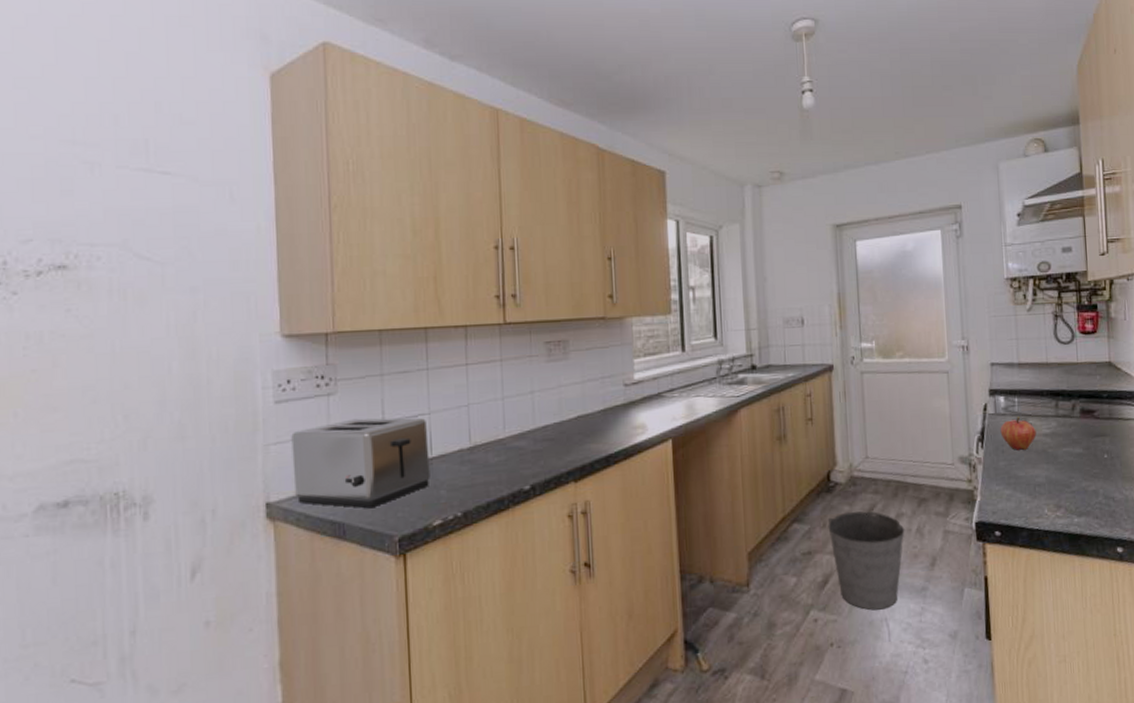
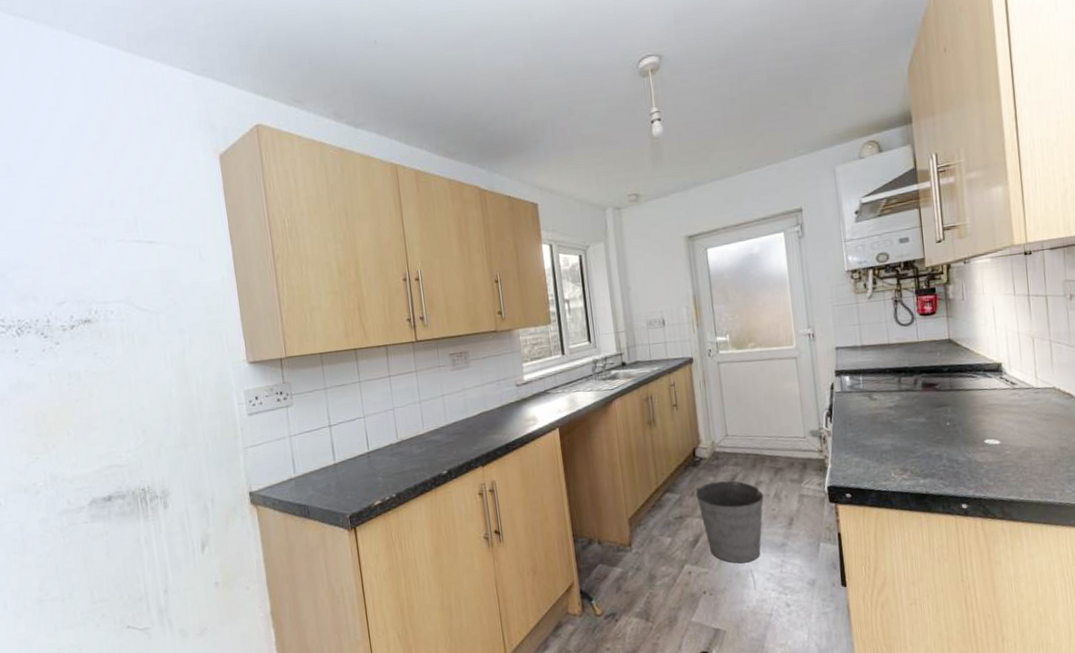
toaster: present [291,418,430,509] -> none [262,421,369,494]
fruit: present [1000,417,1036,451] -> none [847,393,881,423]

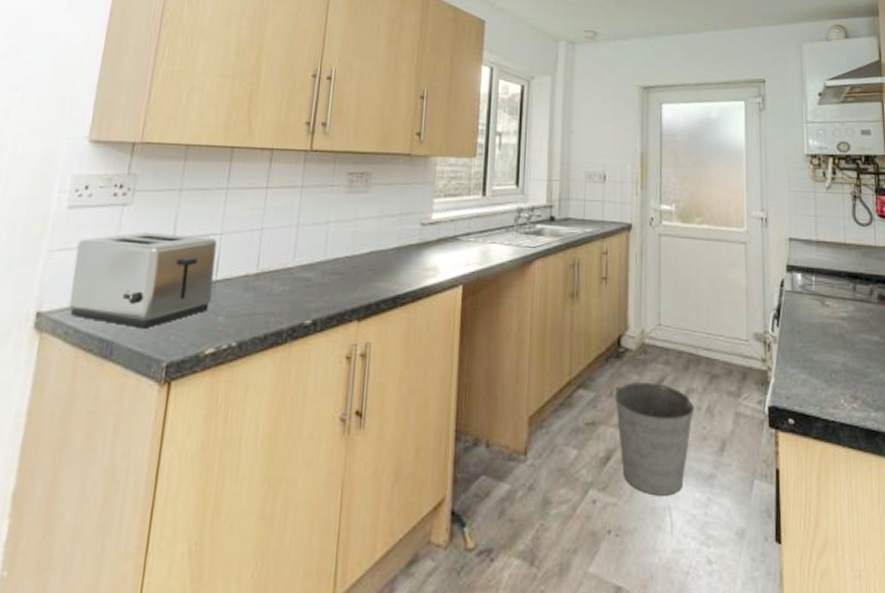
toaster: none [262,421,369,494] -> present [69,232,217,329]

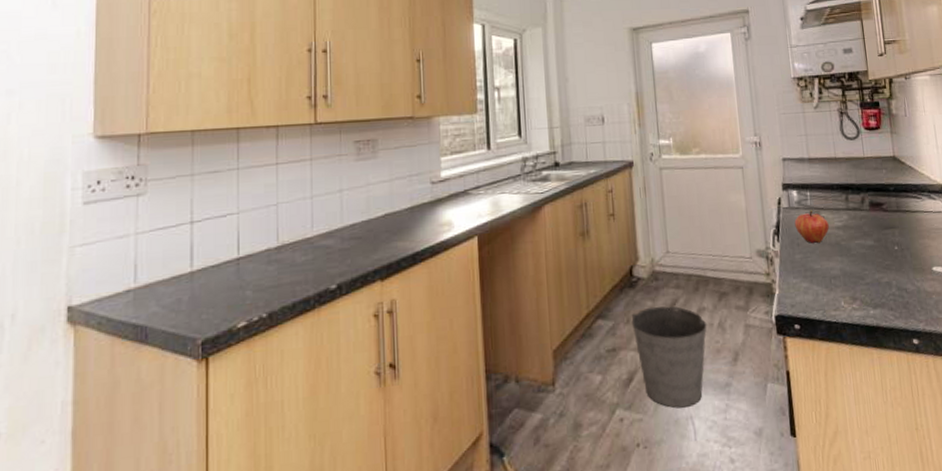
toaster: present [69,232,217,329] -> none [97,217,237,311]
fruit: none [796,296,833,333] -> present [794,210,829,244]

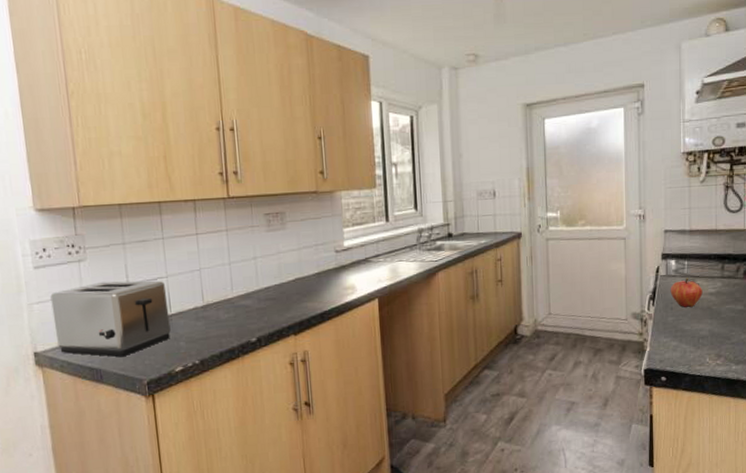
toaster: none [97,217,237,311] -> present [50,280,171,357]
bucket: present [631,306,707,408] -> none [514,359,582,442]

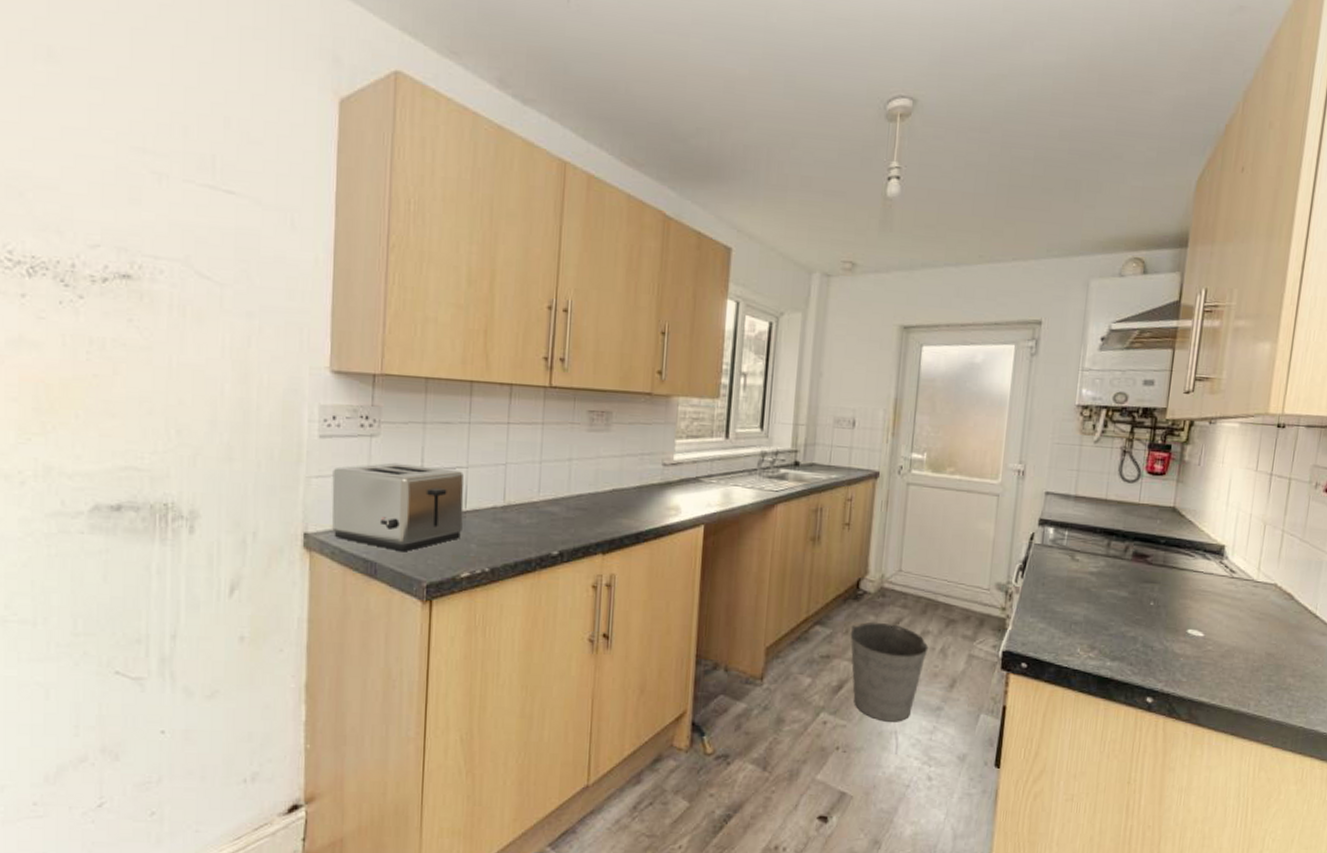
bucket: none [514,359,582,442] -> present [850,622,929,722]
fruit: present [670,278,703,308] -> none [1043,551,1082,587]

